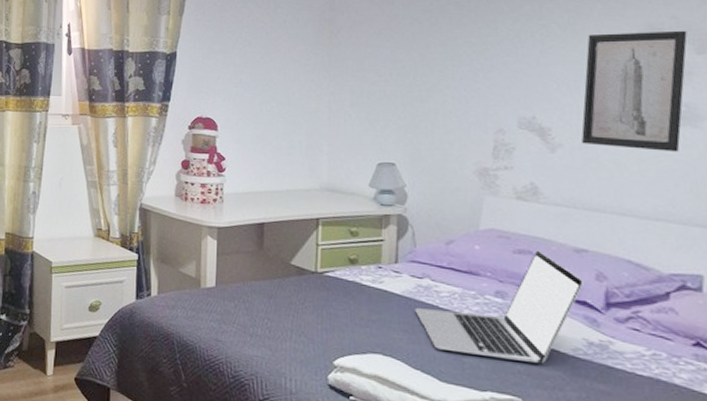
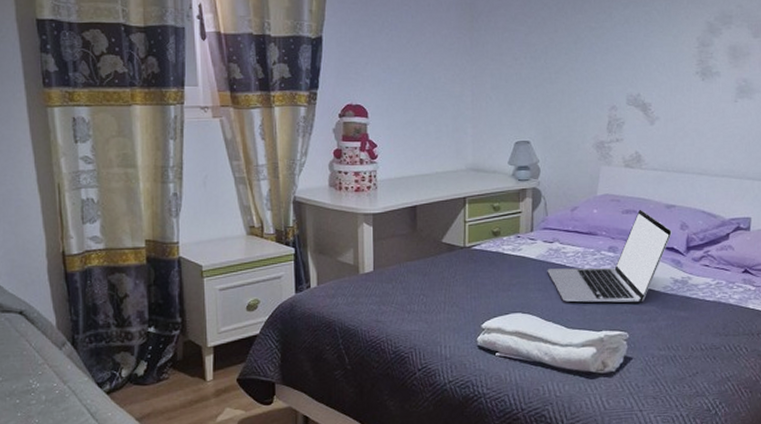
wall art: present [581,30,687,152] -> none [673,17,748,120]

